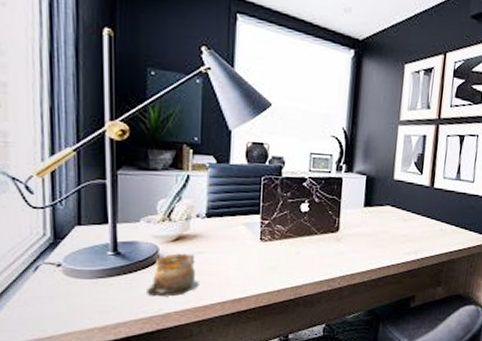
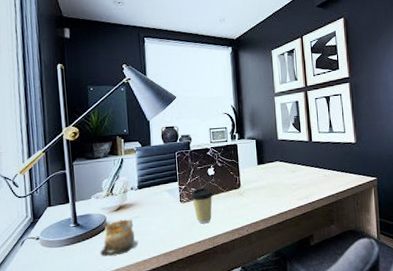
coffee cup: none [273,226,304,270] -> present [190,187,213,224]

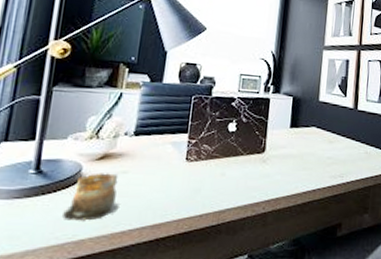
coffee cup: present [190,187,213,224] -> none [199,145,230,193]

